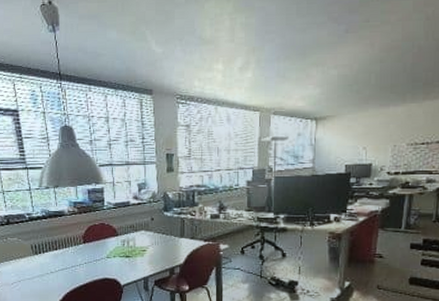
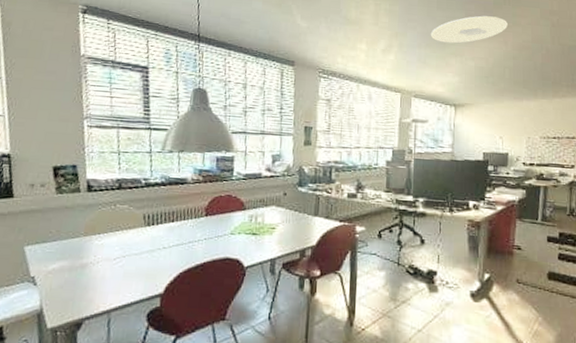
ceiling light: none [289,16,375,53] -> present [430,15,508,44]

